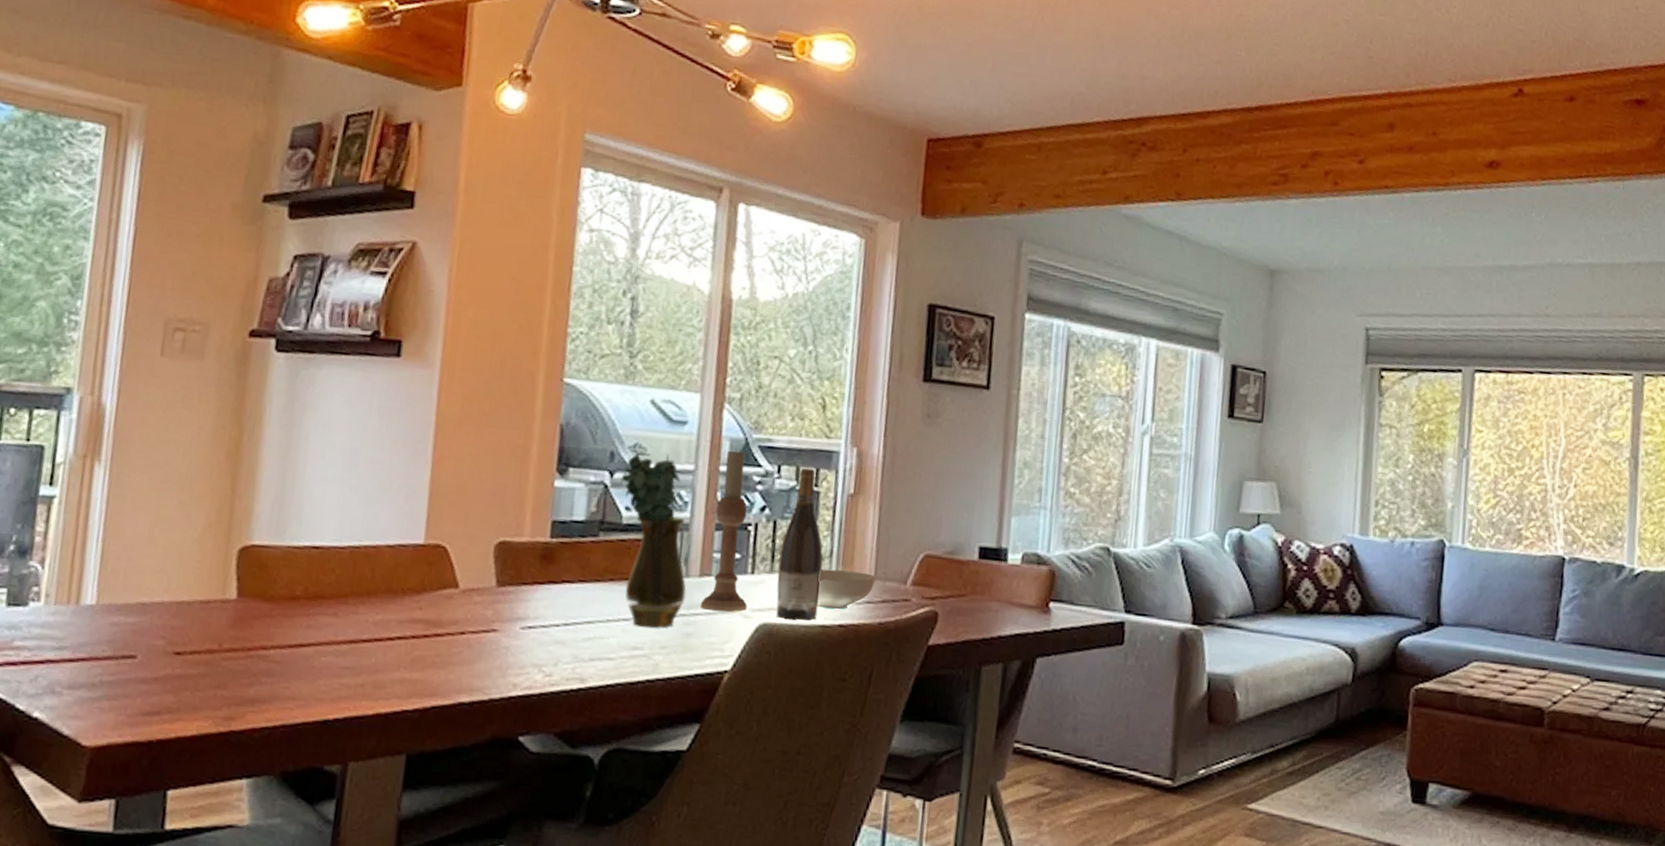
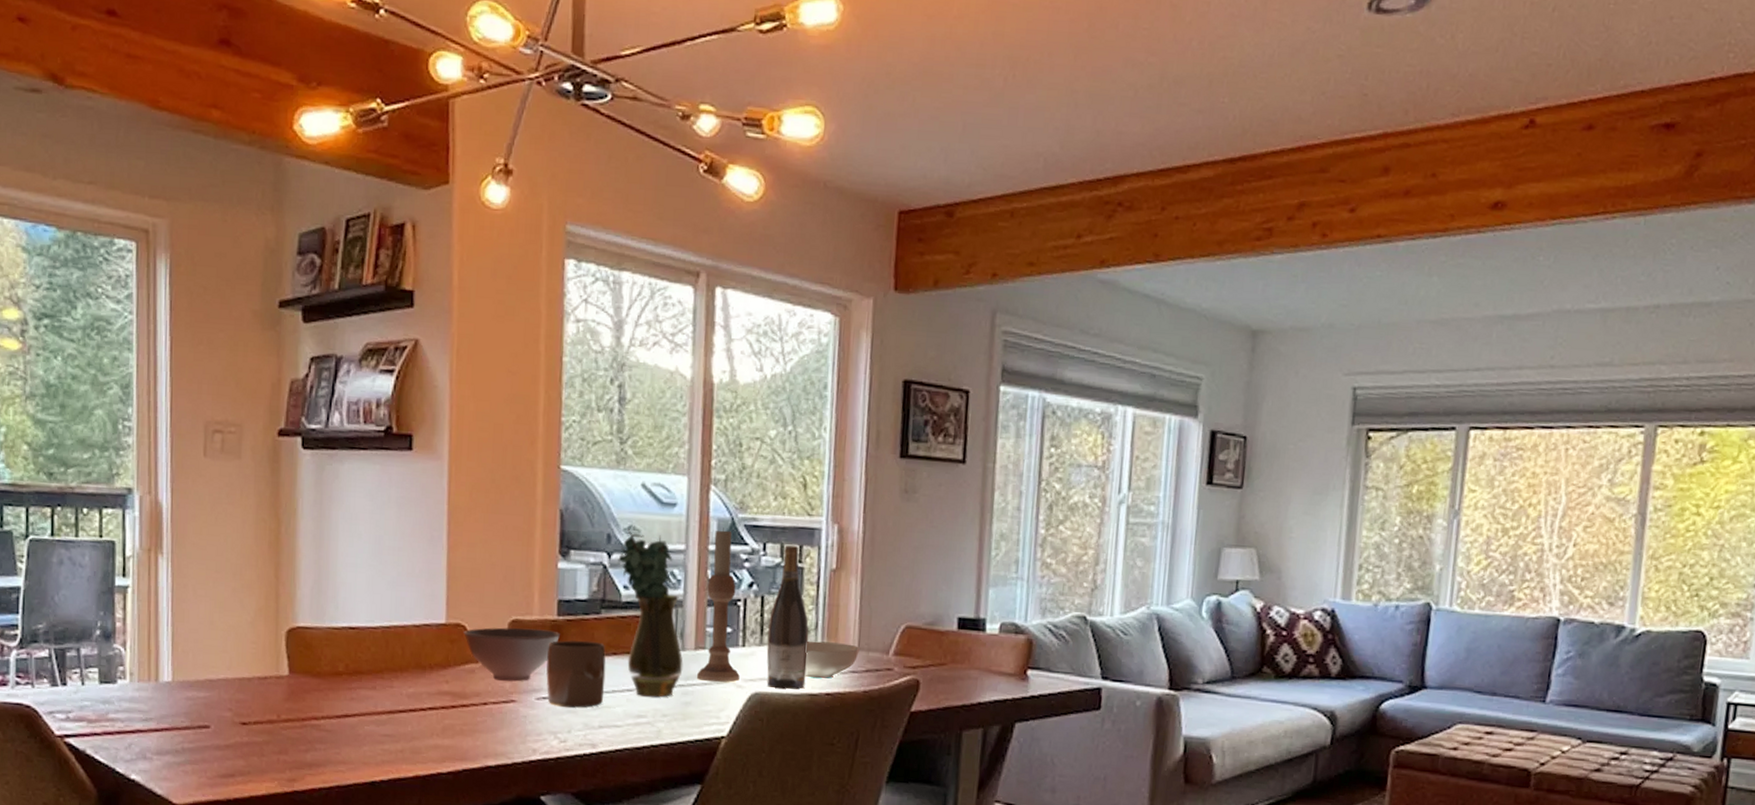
bowl: none [443,549,552,609] -> present [464,627,560,682]
mug: none [533,564,602,638] -> present [546,640,606,707]

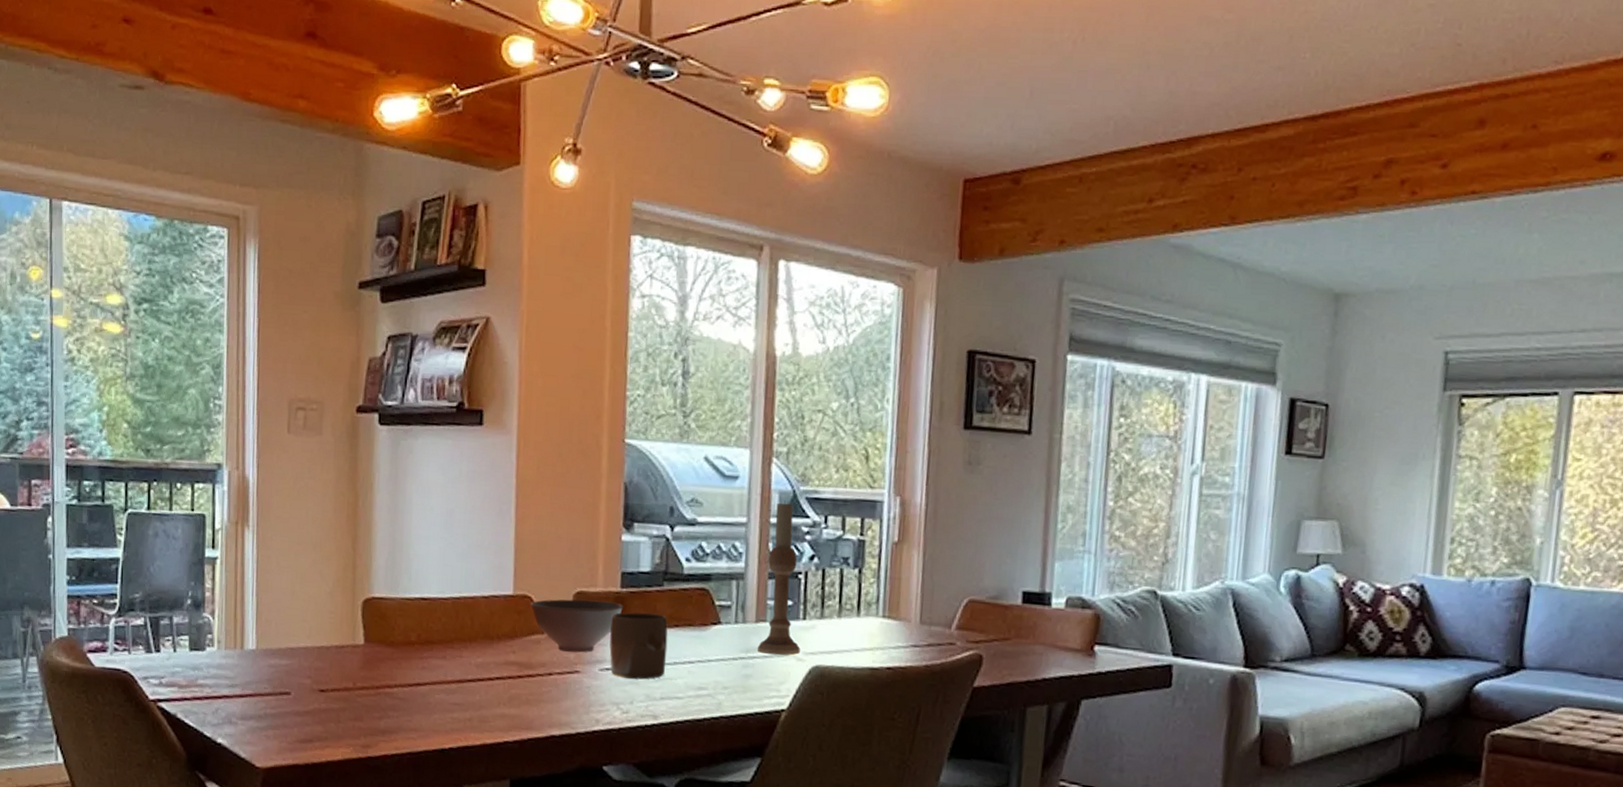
vase: present [618,529,683,697] -> none [680,502,744,669]
wine bottle: present [766,545,809,689] -> none [827,517,870,663]
bowl: present [805,641,861,678] -> none [865,614,923,652]

